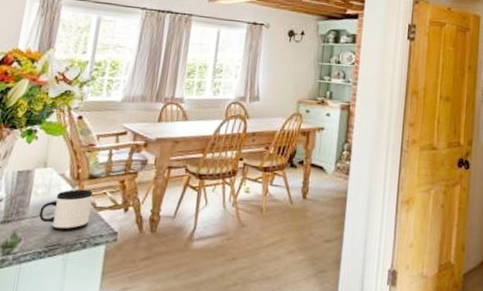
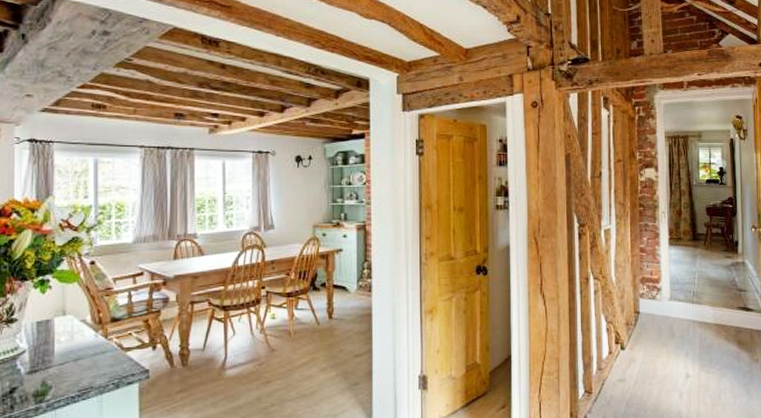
mug: present [39,189,93,231] -> none [66,332,118,375]

